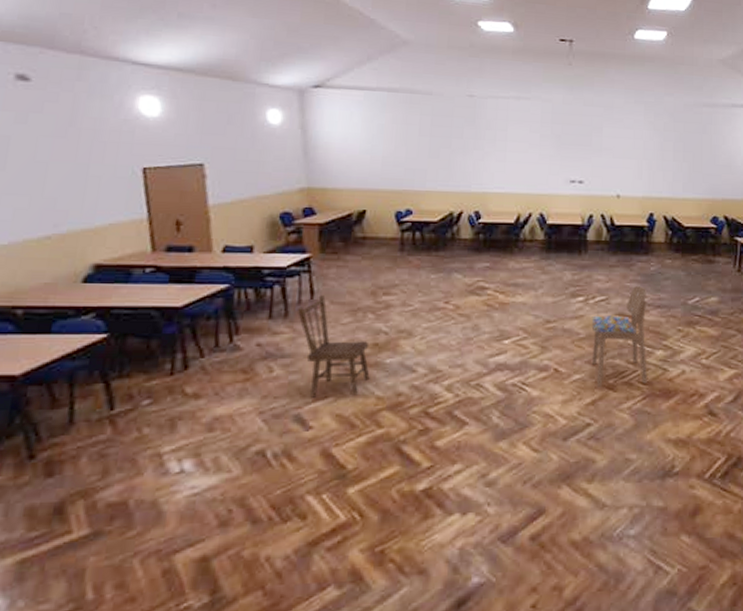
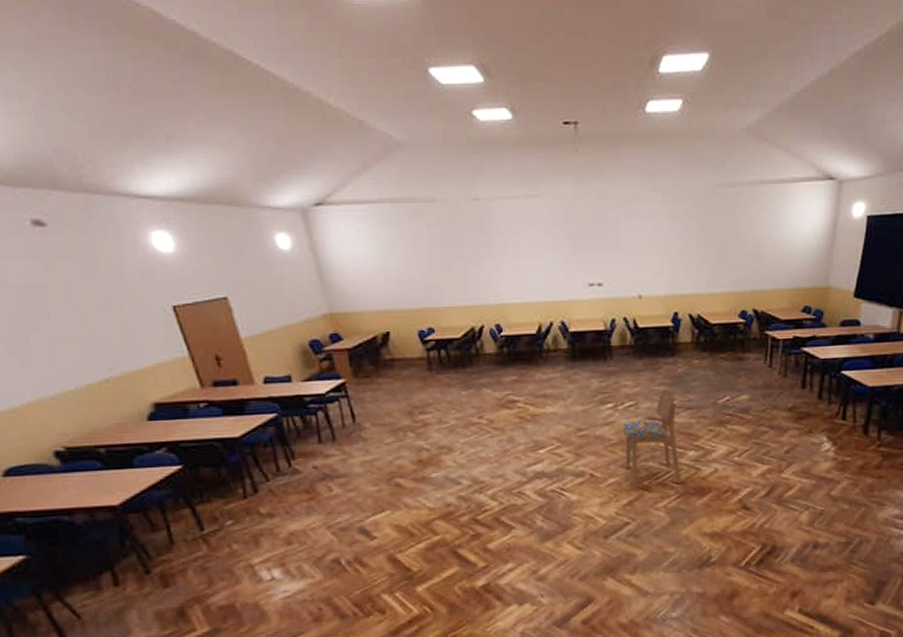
dining chair: present [297,295,370,398] -> none [342,418,420,512]

